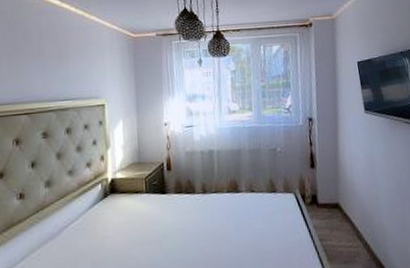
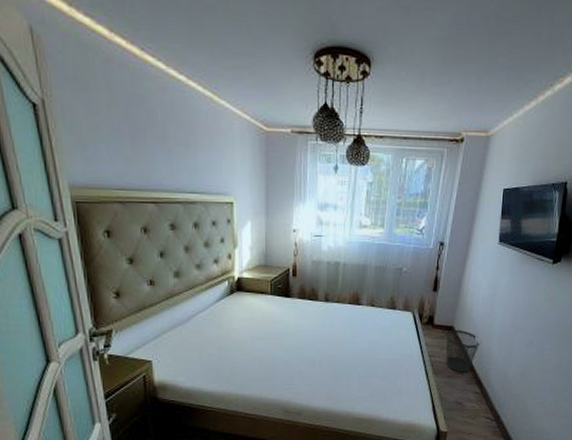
wastebasket: none [333,205,371,256] -> present [445,329,481,373]

